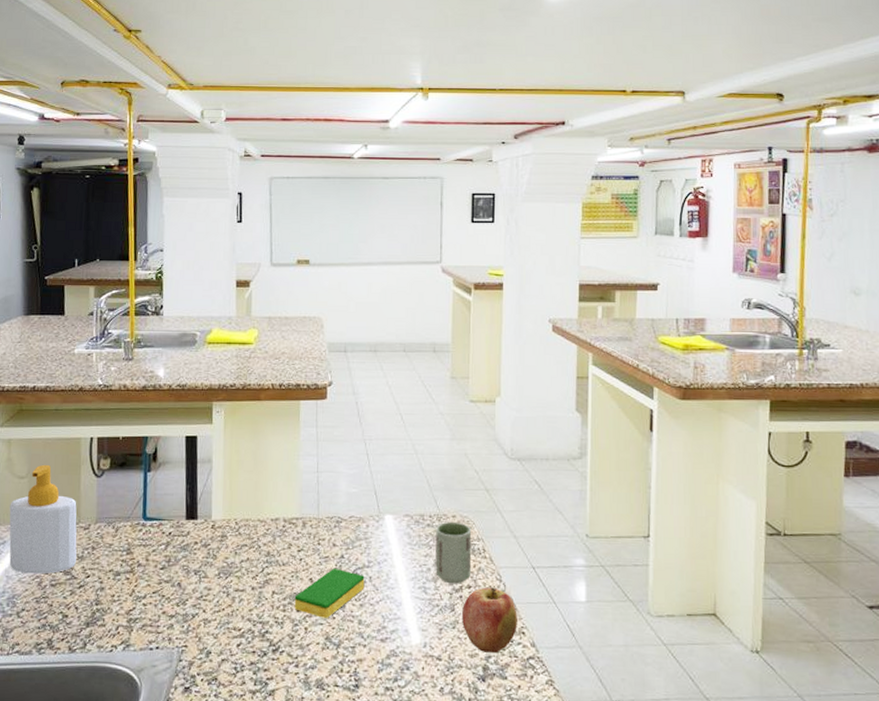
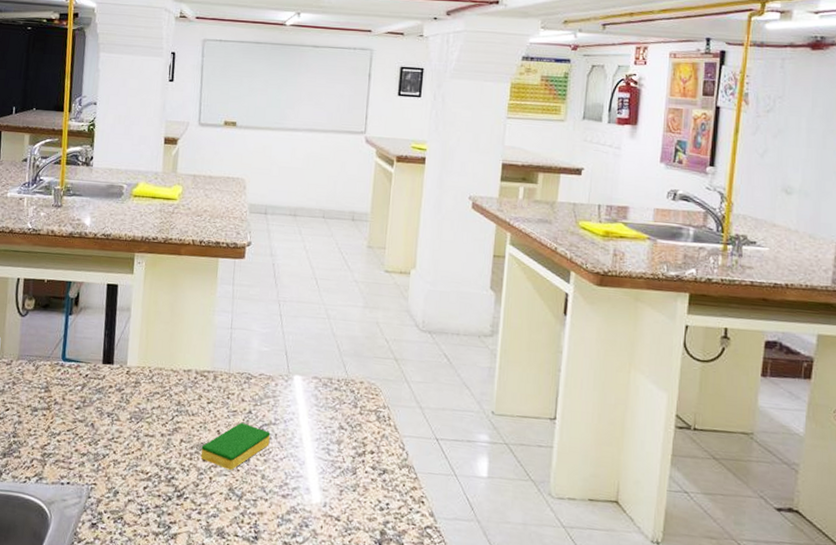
cup: present [435,521,472,584] -> none [340,387,379,449]
apple: present [462,587,517,653] -> none [363,454,418,519]

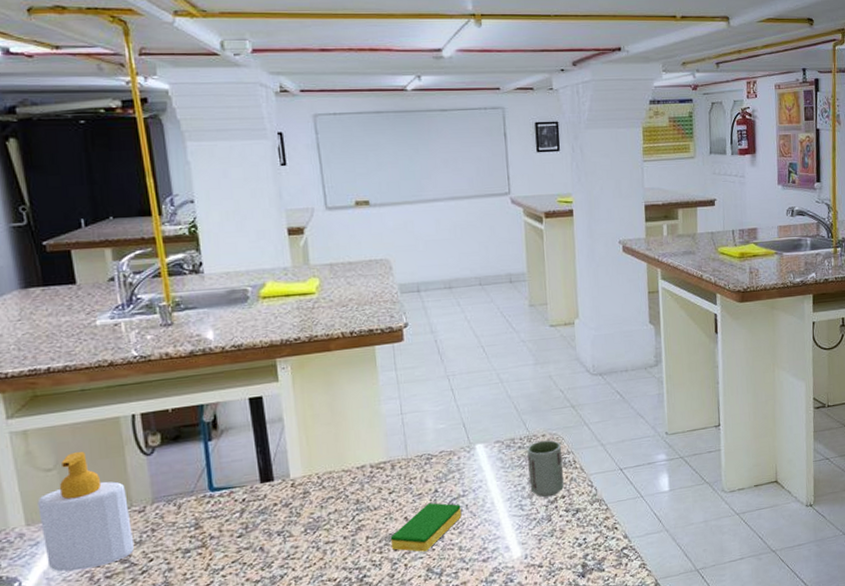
cup: none [340,387,379,449] -> present [527,440,564,498]

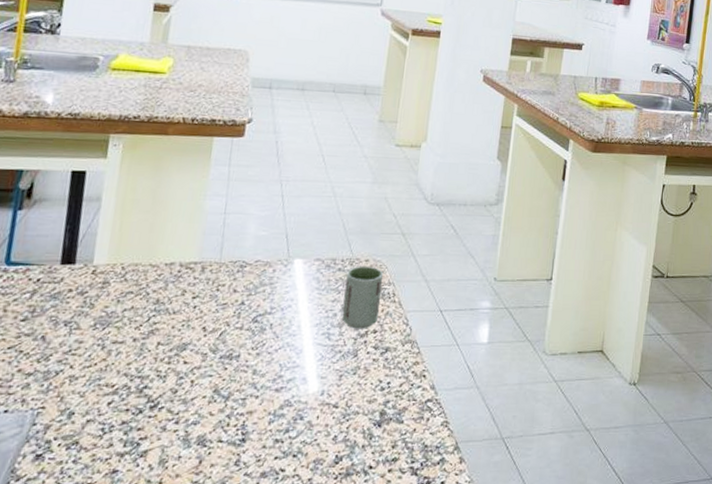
dish sponge: present [390,502,462,552] -> none [181,315,265,369]

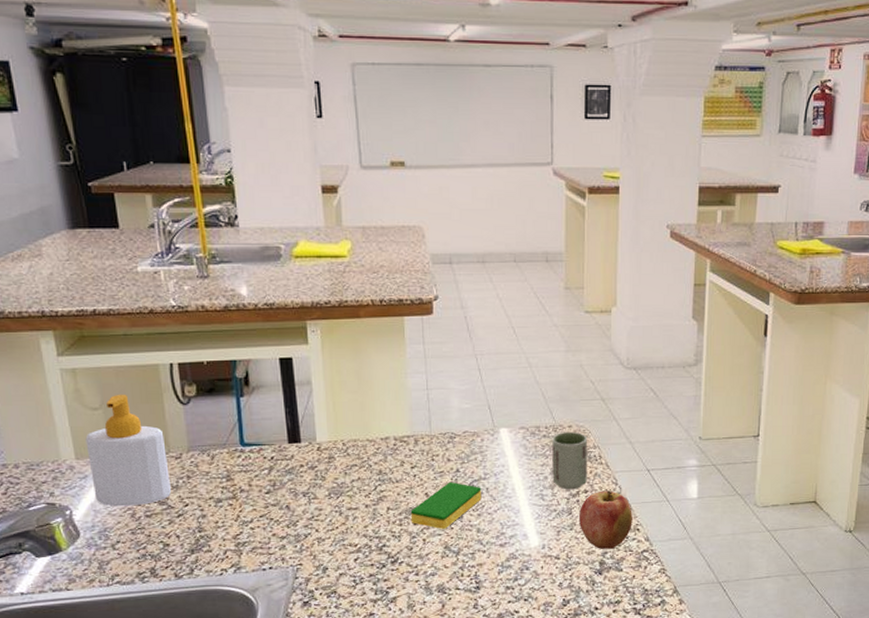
dish sponge: none [181,315,265,369] -> present [410,481,482,529]
apple: none [364,331,421,397] -> present [579,490,632,549]

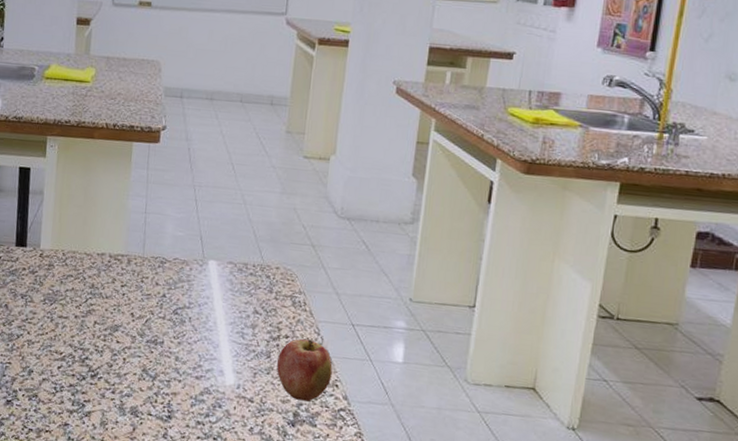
dish sponge: present [410,481,482,529] -> none [114,305,185,352]
cup: present [552,431,588,490] -> none [254,272,295,333]

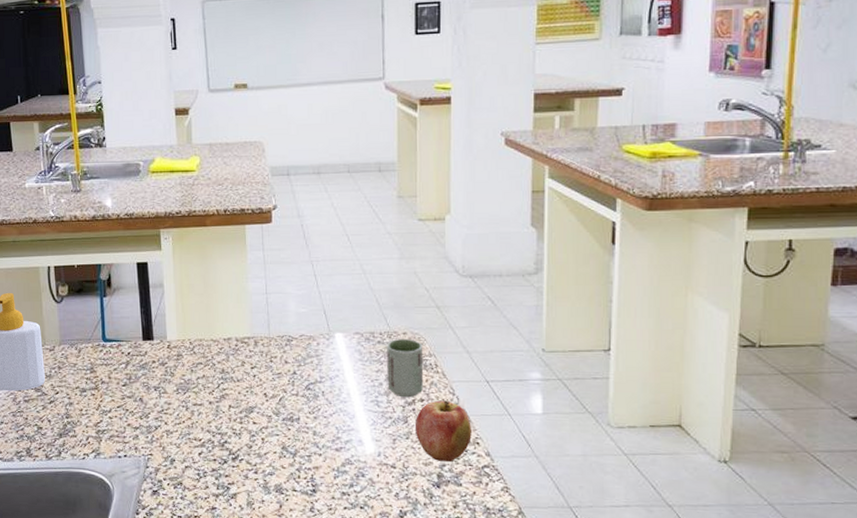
cup: none [254,272,295,333] -> present [387,338,424,398]

